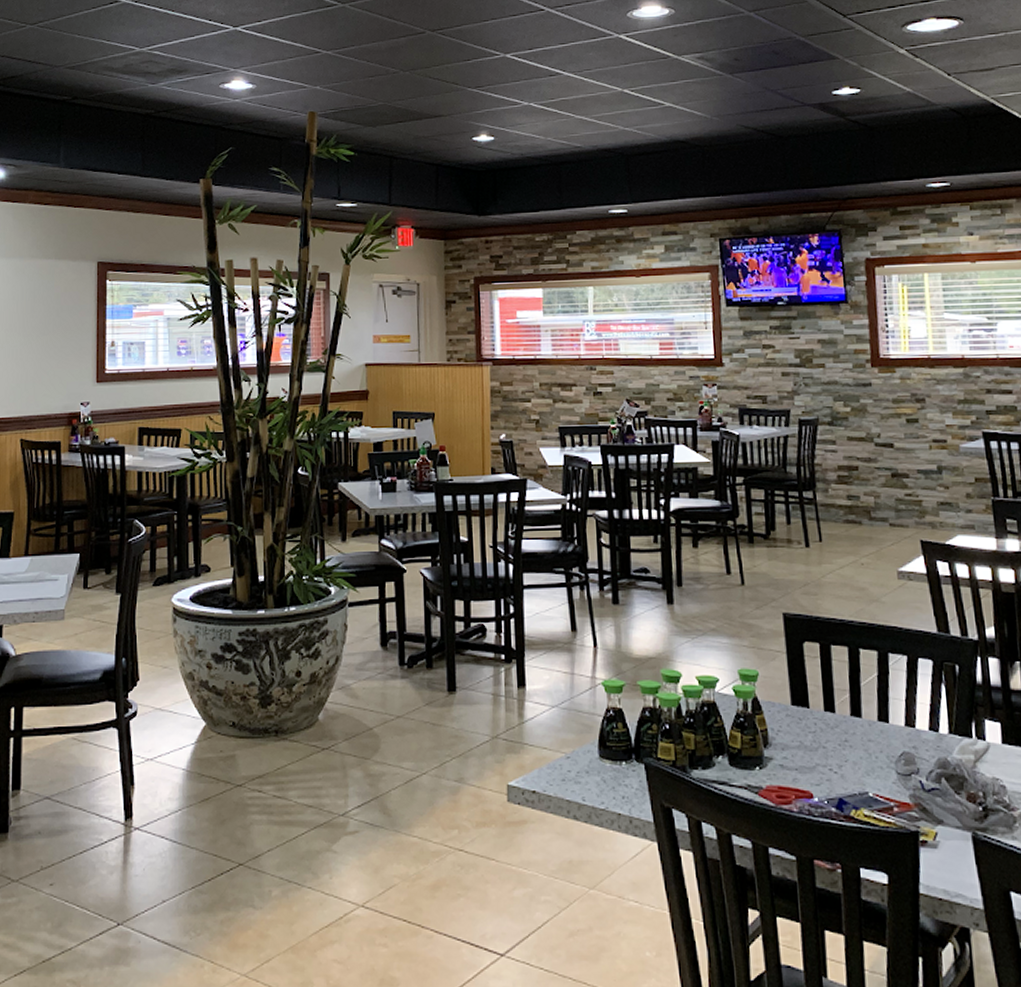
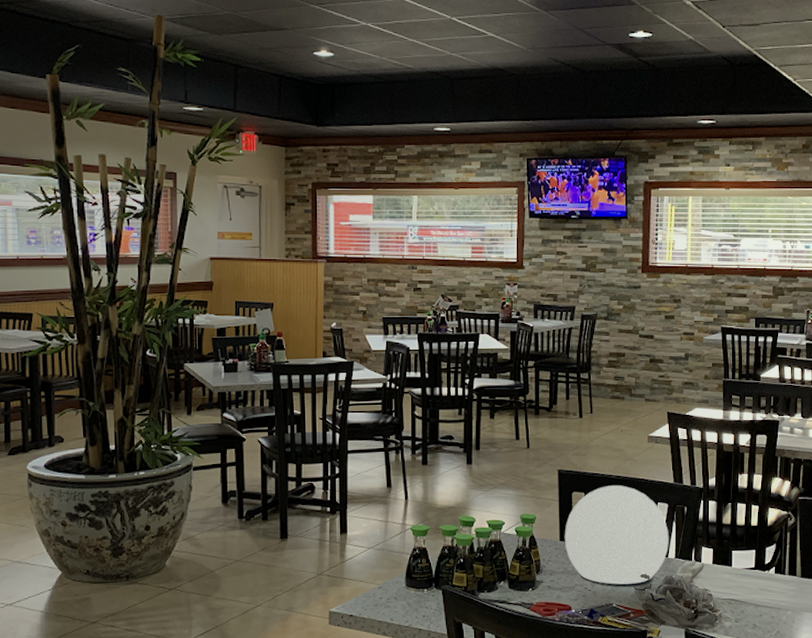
plate: none [796,634,939,768] -> present [564,485,669,586]

